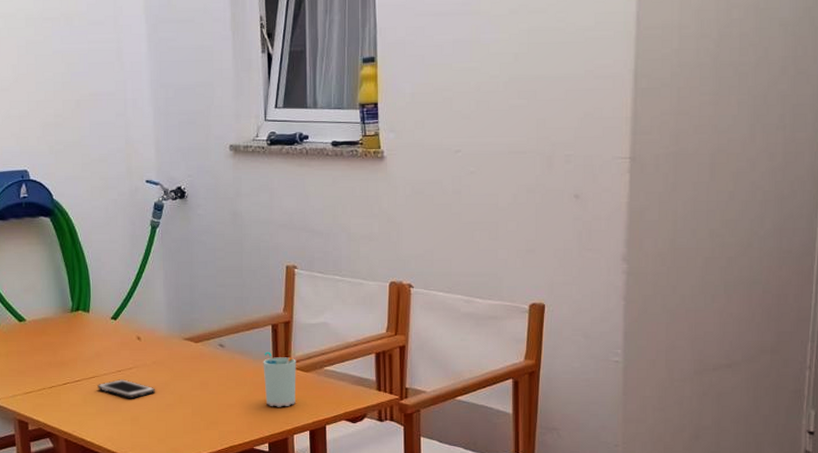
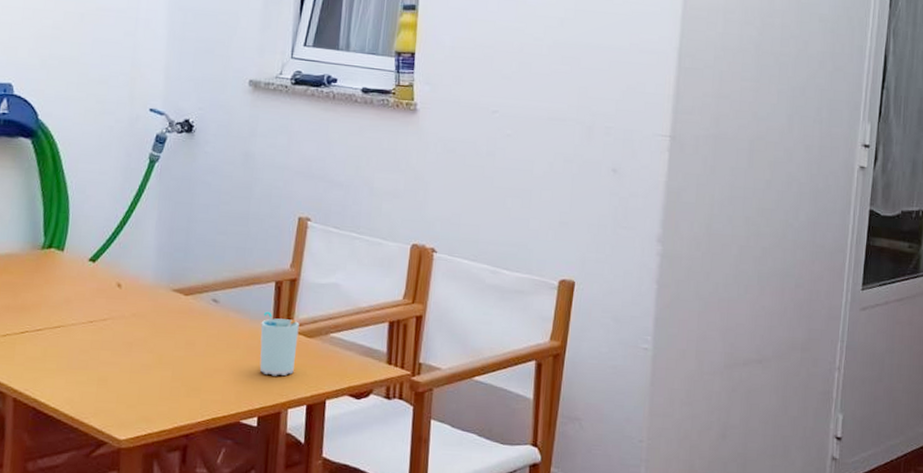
cell phone: present [97,378,155,399] -> none [62,330,131,356]

